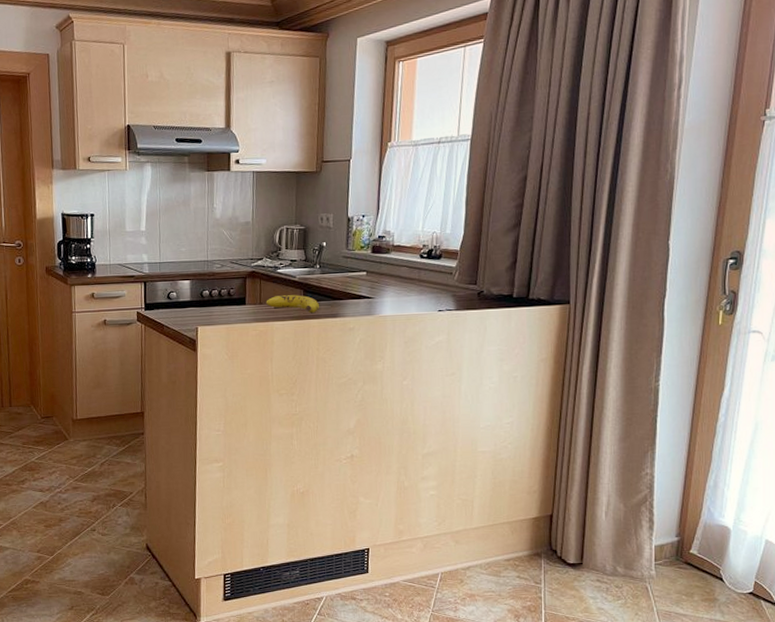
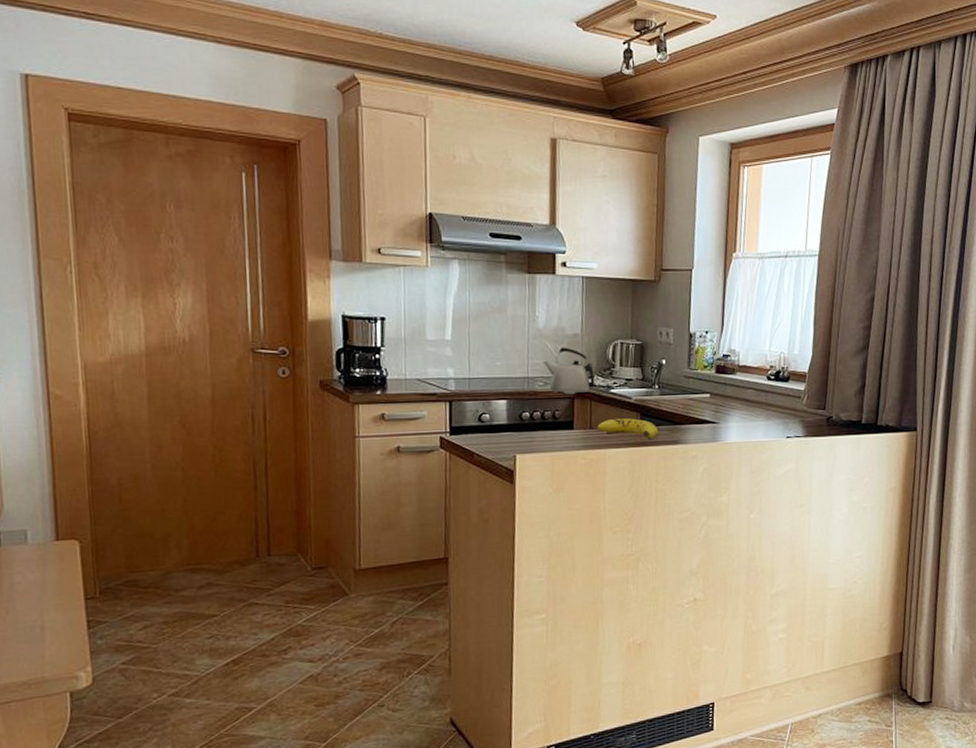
kettle: none [220,233,264,275] -> present [543,347,595,395]

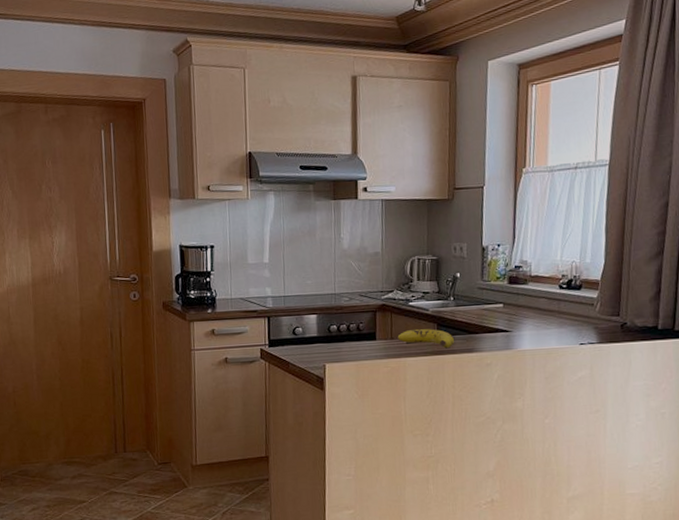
kettle: present [543,347,595,395] -> none [348,265,395,308]

